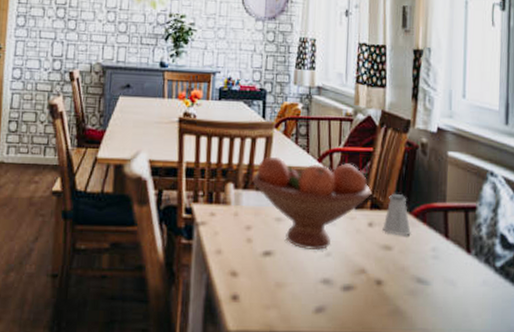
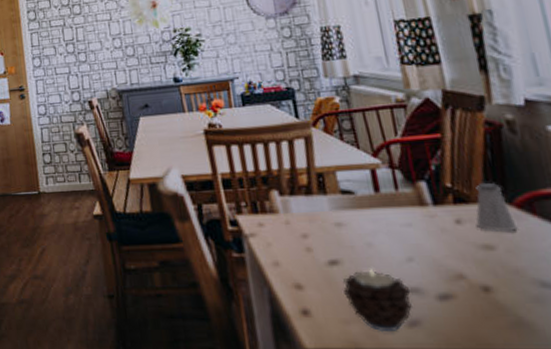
fruit bowl: present [251,156,372,251] -> none [296,155,451,256]
candle: none [270,261,323,317] -> present [342,269,414,333]

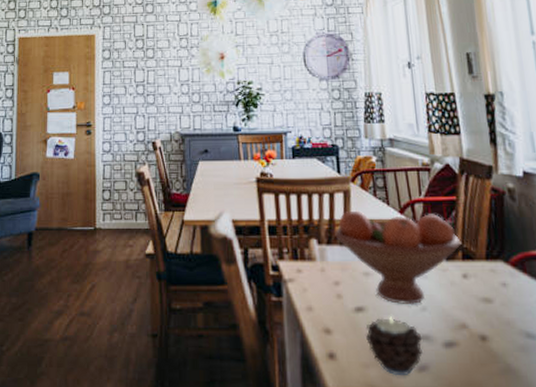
fruit bowl: none [296,155,451,256] -> present [333,210,461,305]
saltshaker: present [475,182,518,232] -> none [478,242,511,288]

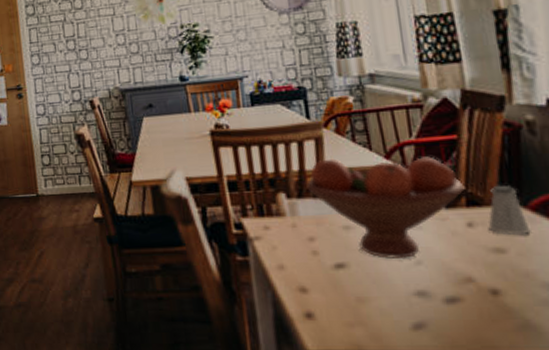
candle: present [365,316,424,376] -> none [348,272,420,335]
saltshaker: none [478,242,511,288] -> present [487,185,531,235]

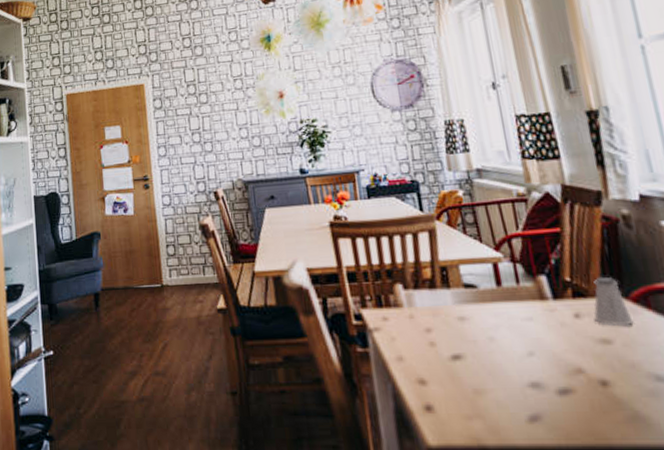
fruit bowl: present [305,156,465,260] -> none [420,249,570,351]

